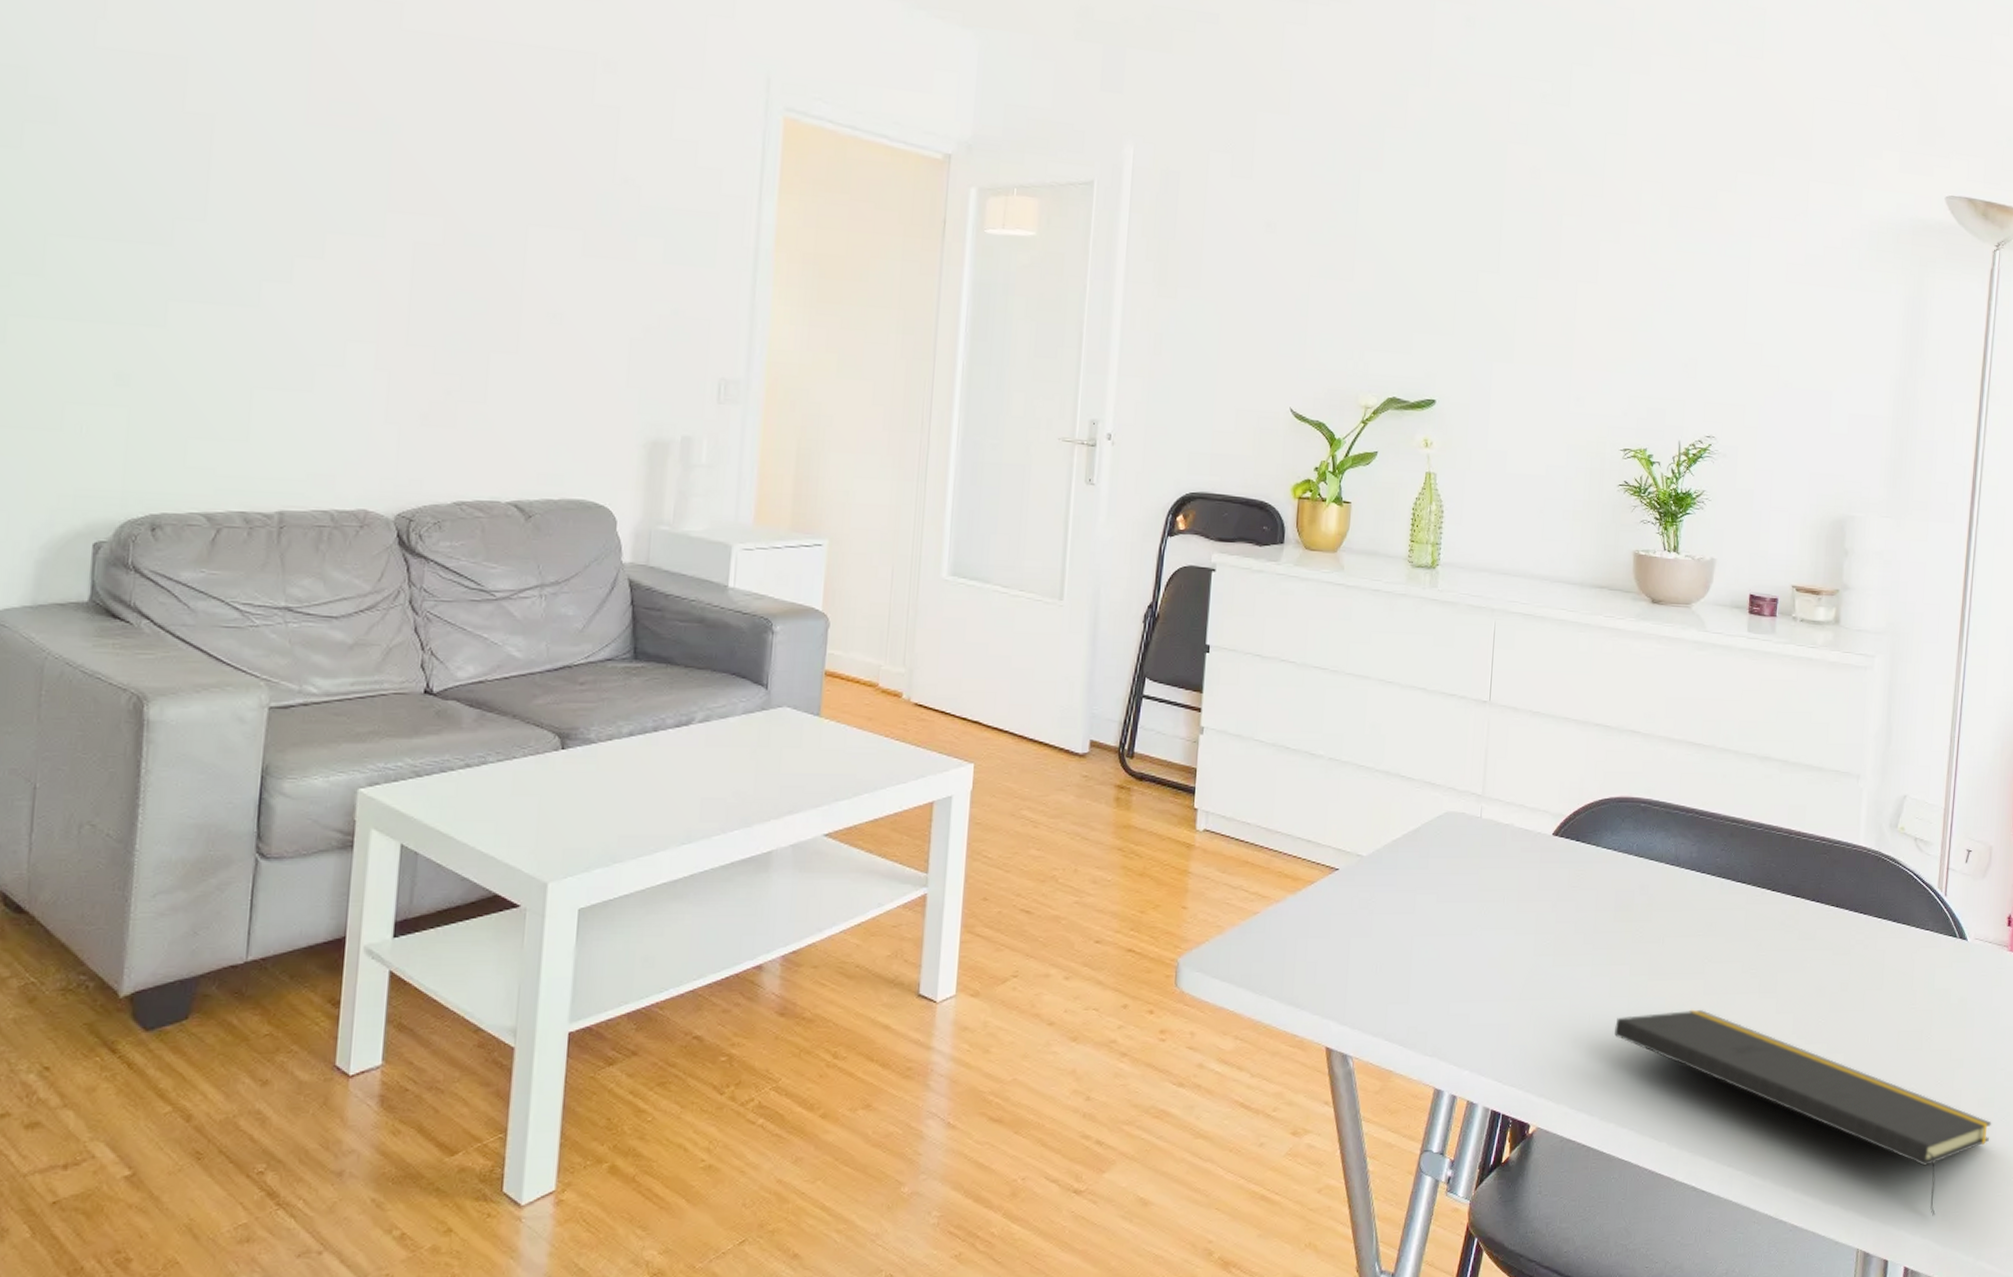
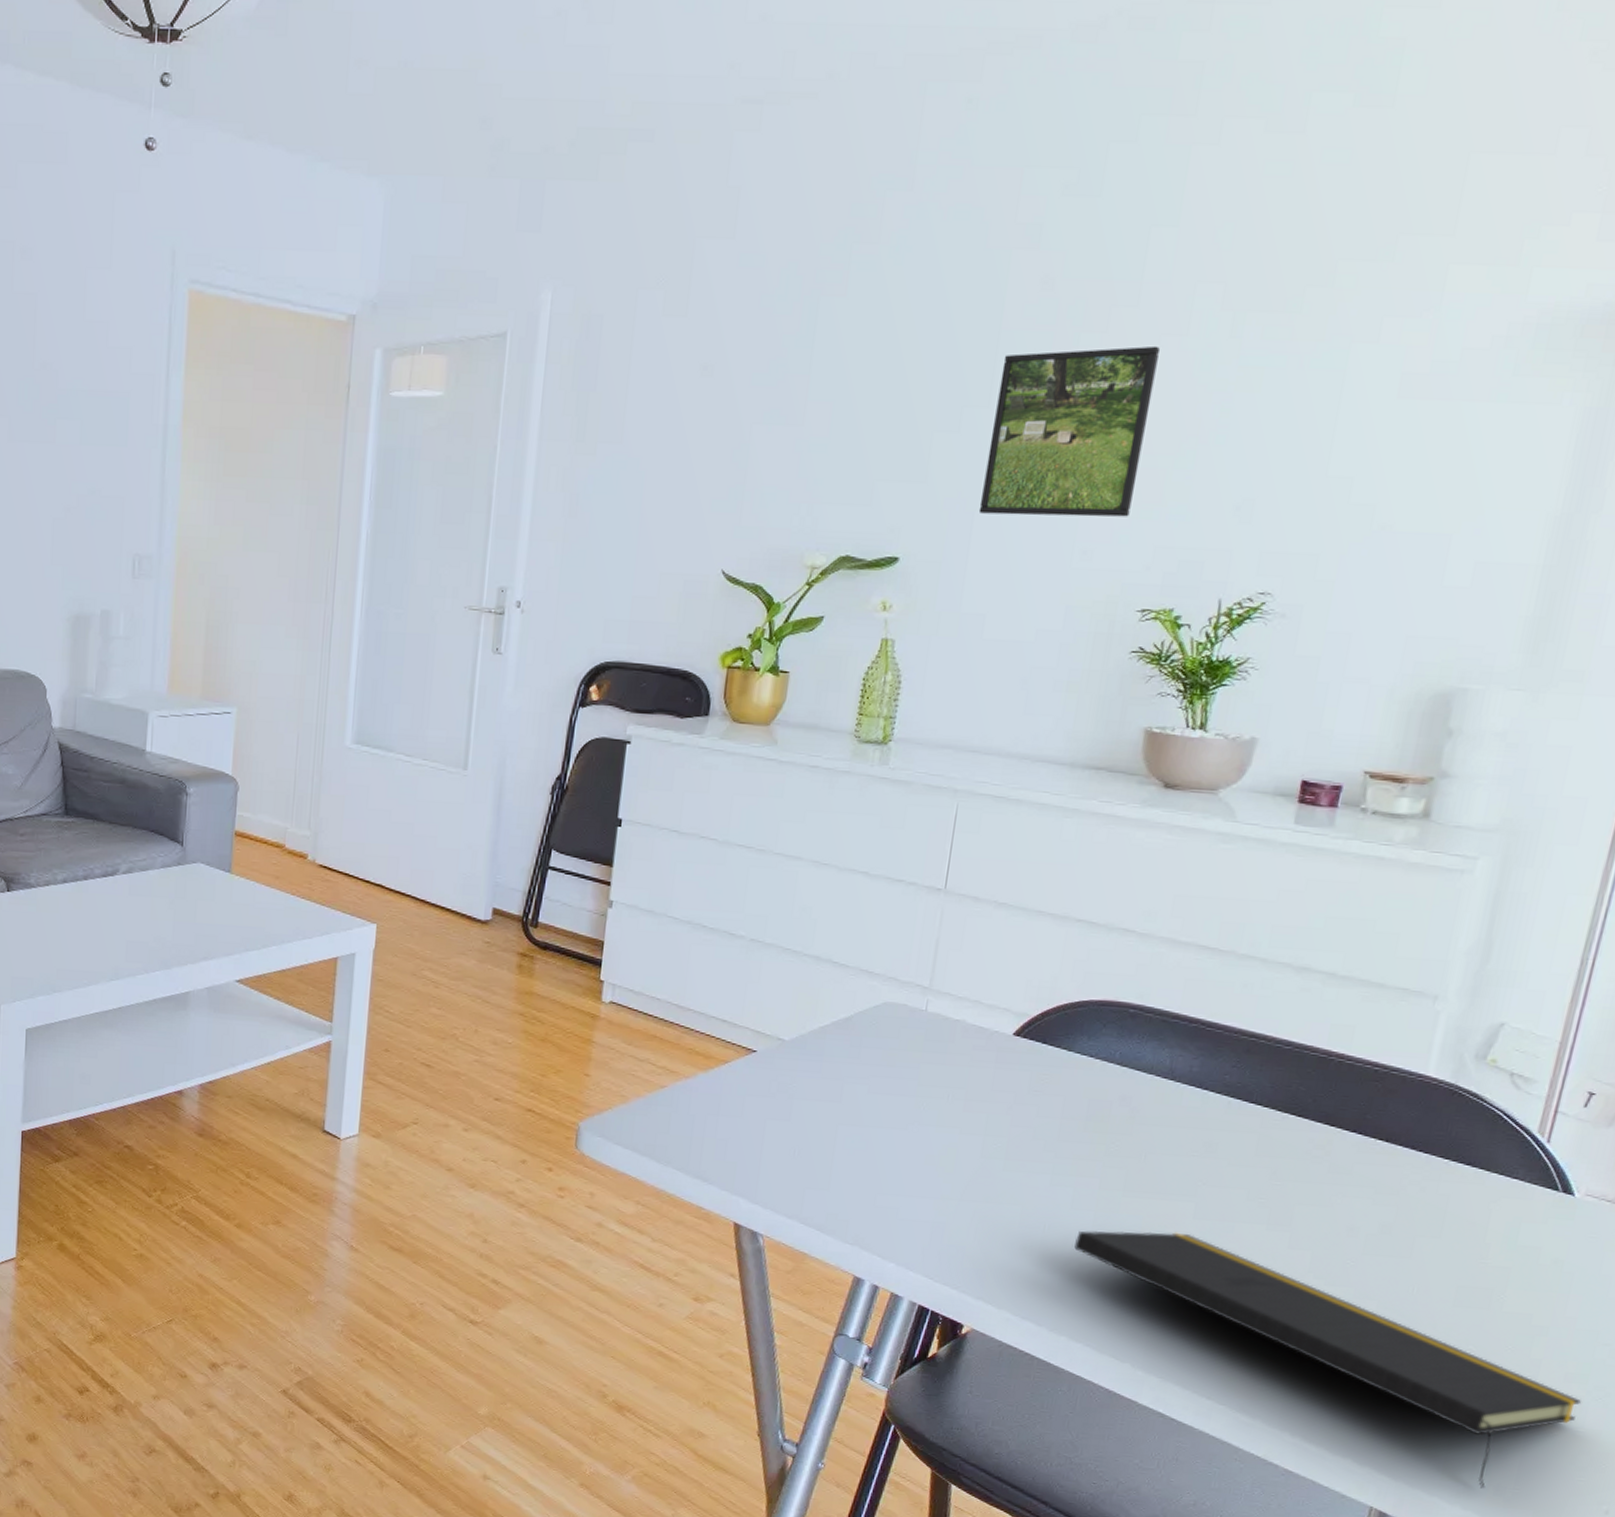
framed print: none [1496,229,1621,370] -> present [978,345,1161,517]

